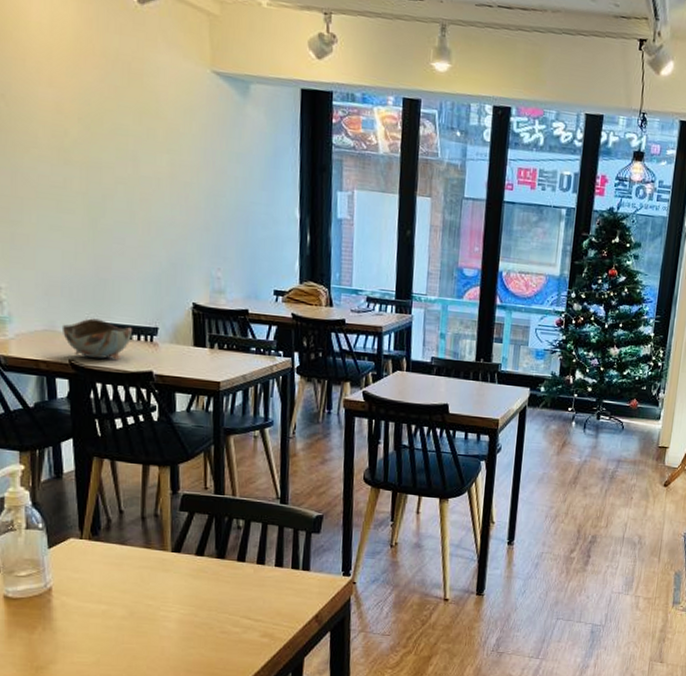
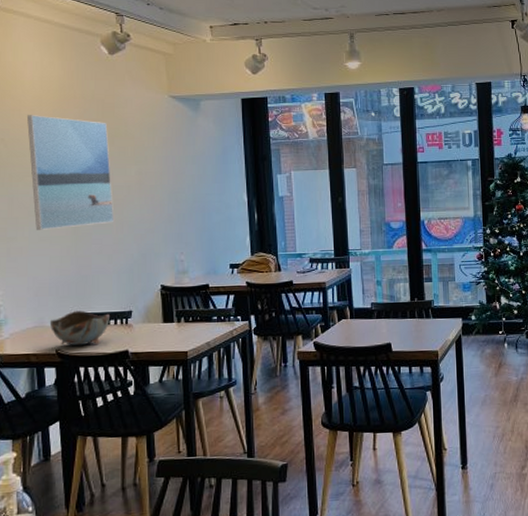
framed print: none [34,68,140,221] -> present [27,115,115,230]

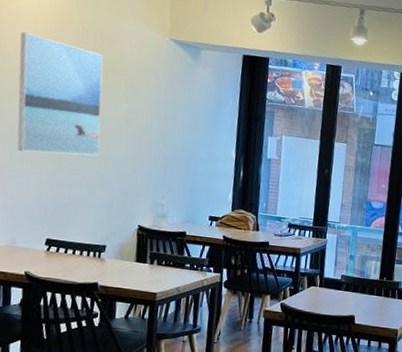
bowl: present [49,310,109,346] -> none [21,236,83,272]

